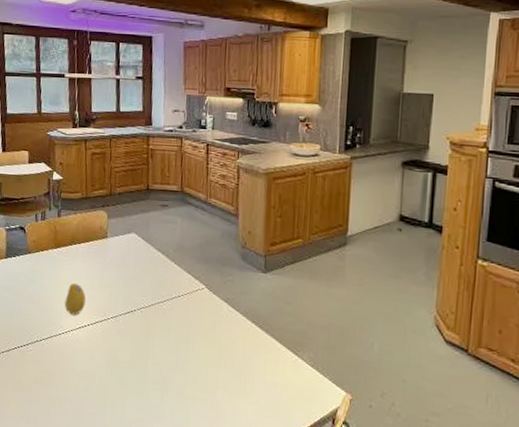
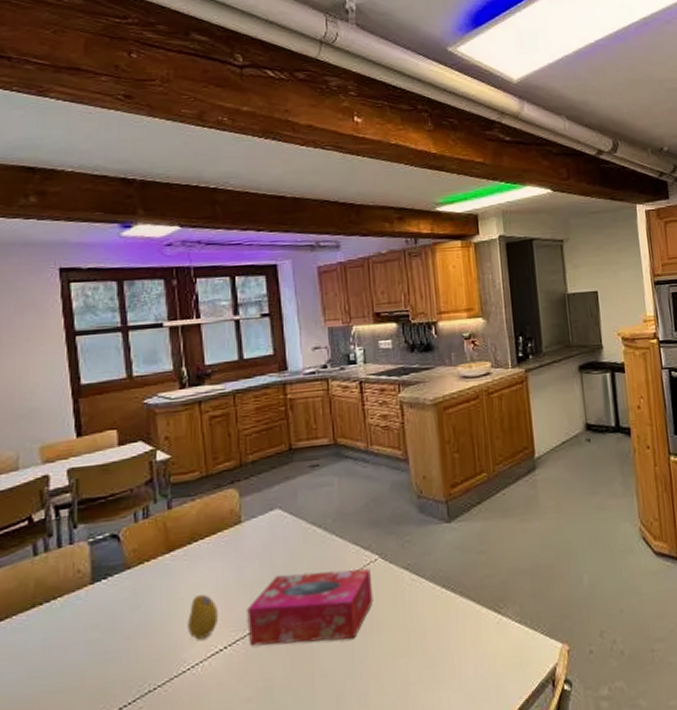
tissue box: none [105,282,198,344] -> present [247,568,374,647]

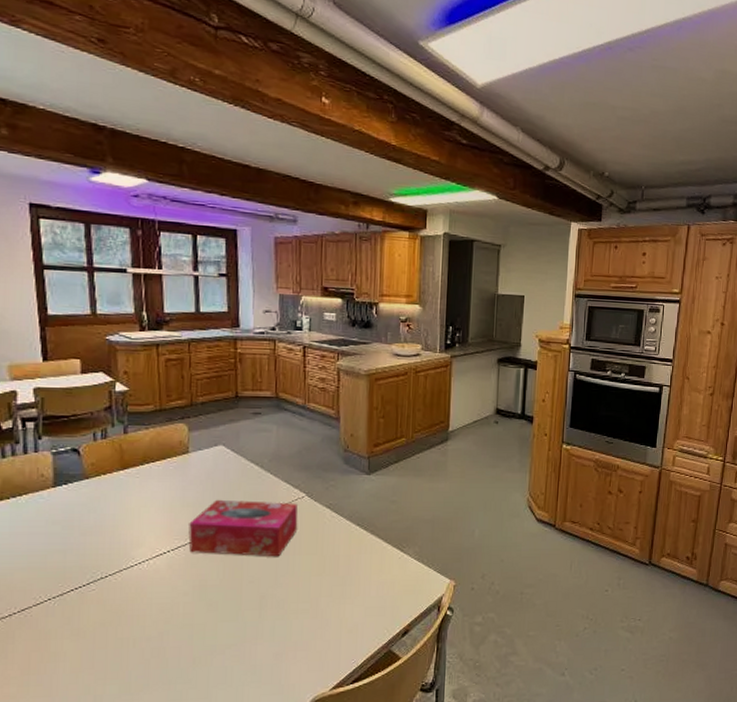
fruit: present [188,594,219,640] -> none [137,506,165,543]

